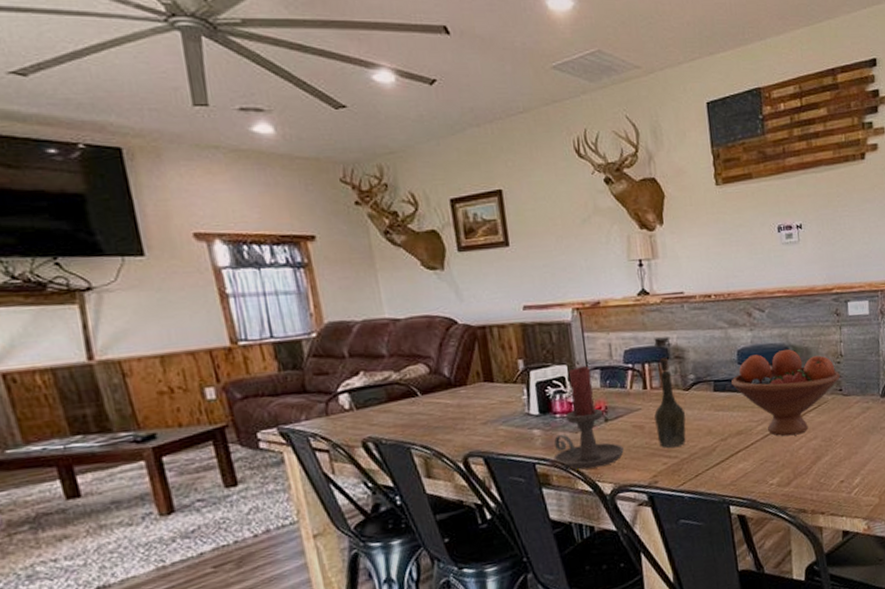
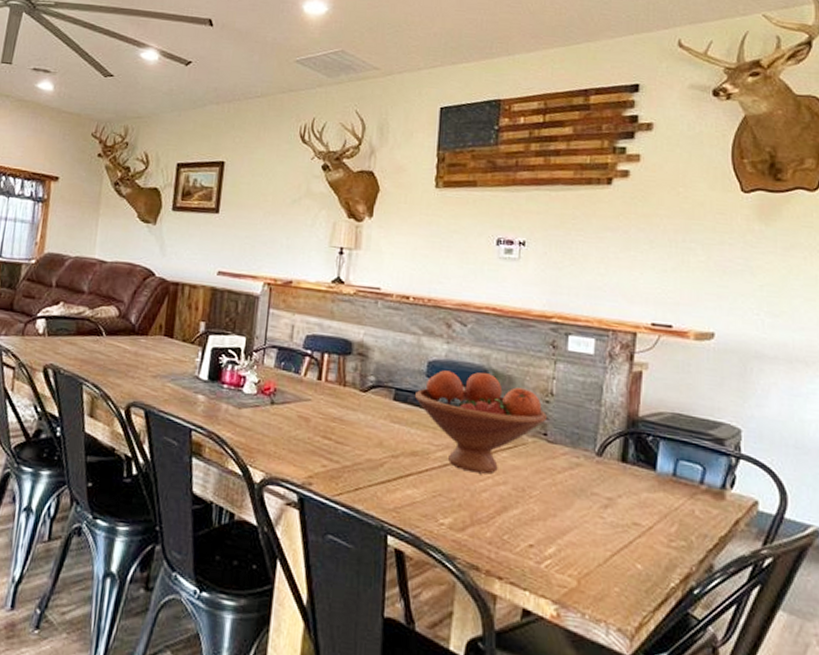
candle holder: present [553,365,624,470] -> none [211,341,284,452]
bottle: present [654,335,686,448] -> none [322,328,358,451]

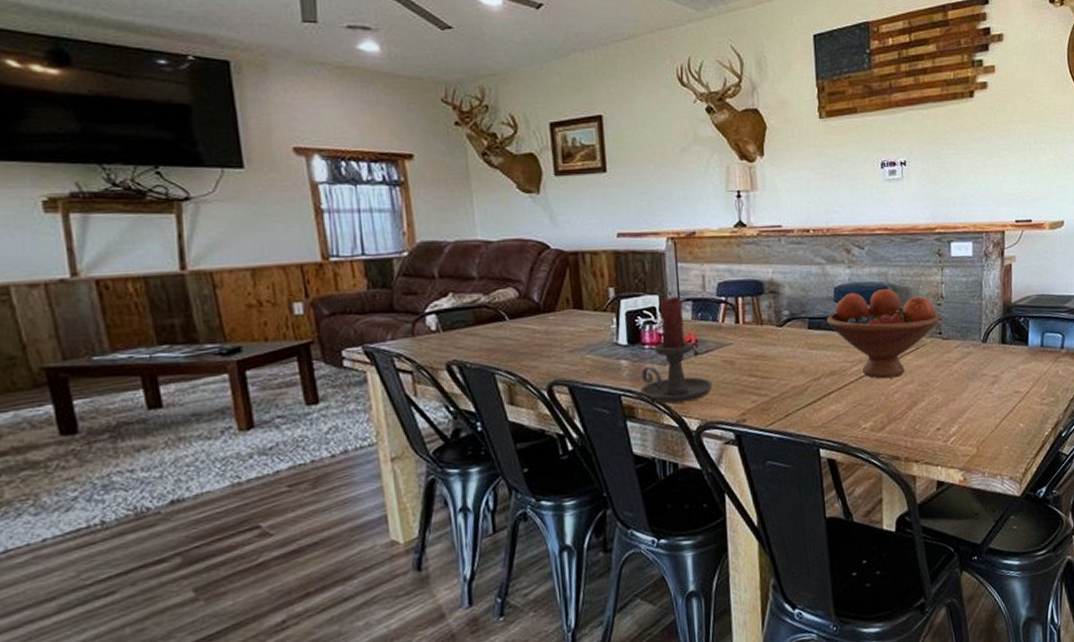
candle holder: none [211,341,284,452] -> present [640,296,713,404]

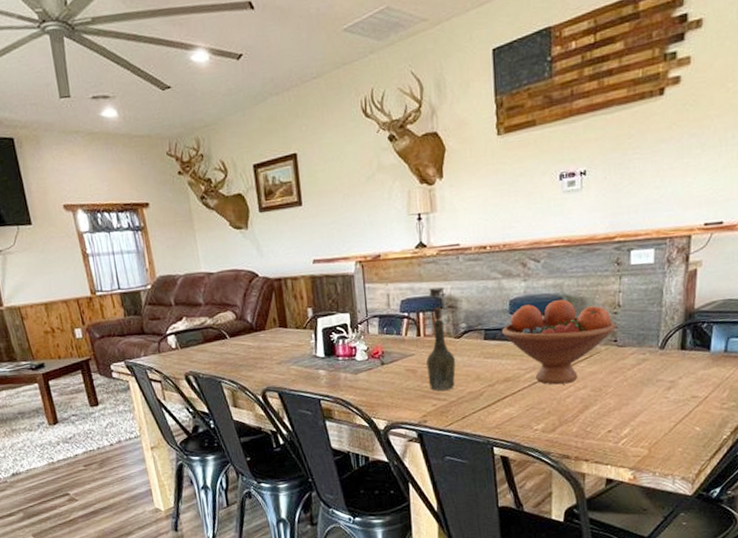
candle holder: present [640,296,713,404] -> none [336,313,397,407]
bottle: none [746,269,779,385] -> present [426,286,456,391]

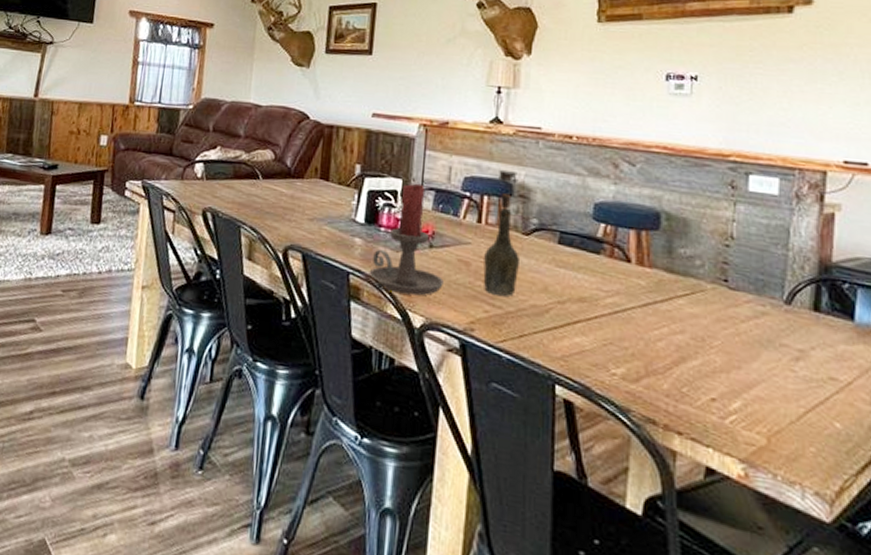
candle holder: none [336,313,397,407] -> present [369,183,444,296]
fruit bowl: present [501,299,616,385] -> none [580,212,727,322]

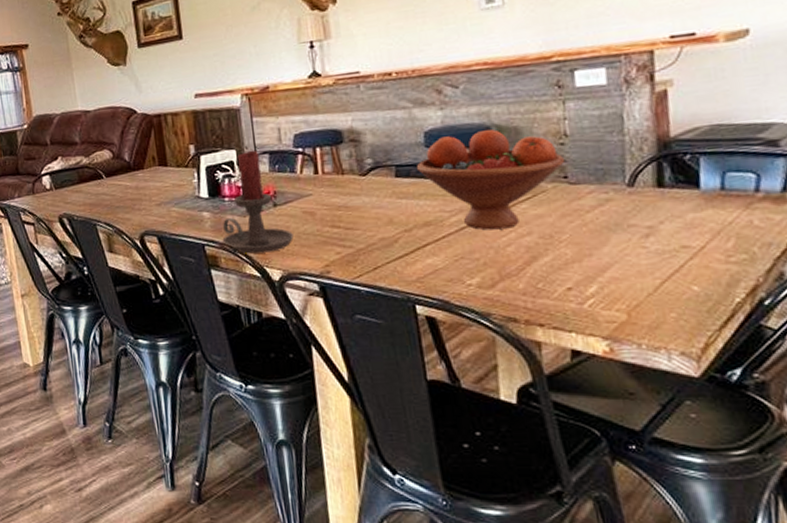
bottle: present [483,169,521,296] -> none [326,118,363,237]
fruit bowl: none [580,212,727,322] -> present [416,129,564,230]

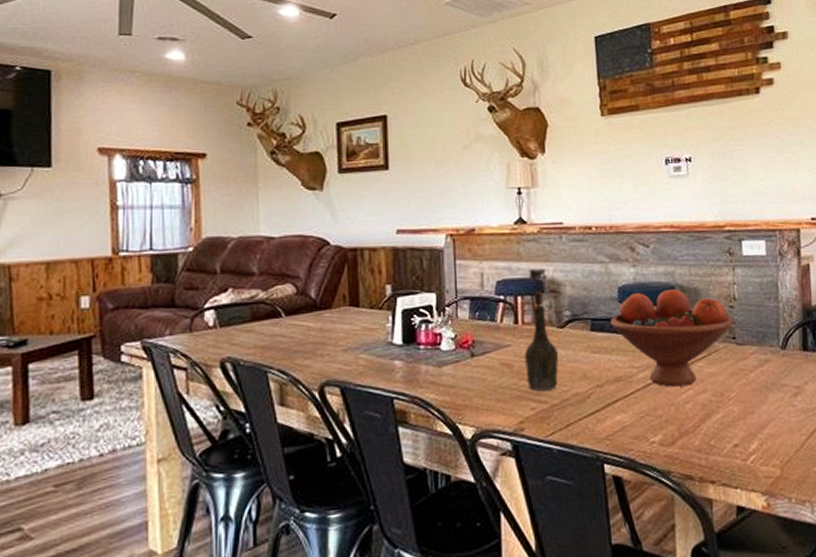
candle holder: present [222,150,294,254] -> none [413,294,489,409]
bottle: none [326,118,363,237] -> present [525,267,559,391]

